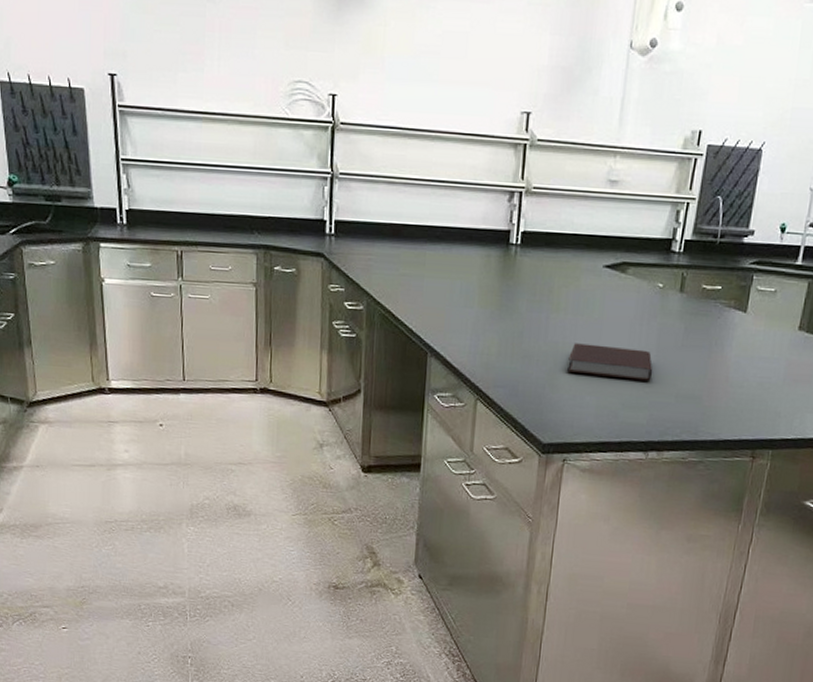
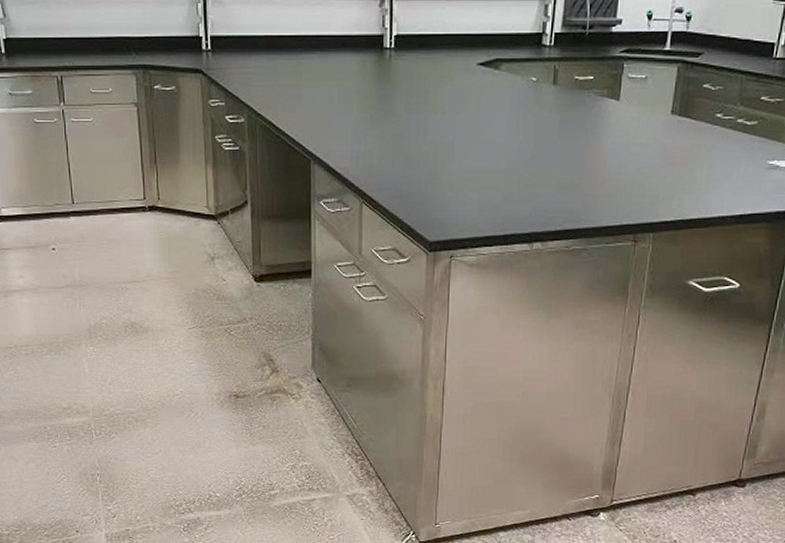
notebook: present [567,343,652,381] -> none [448,141,531,174]

